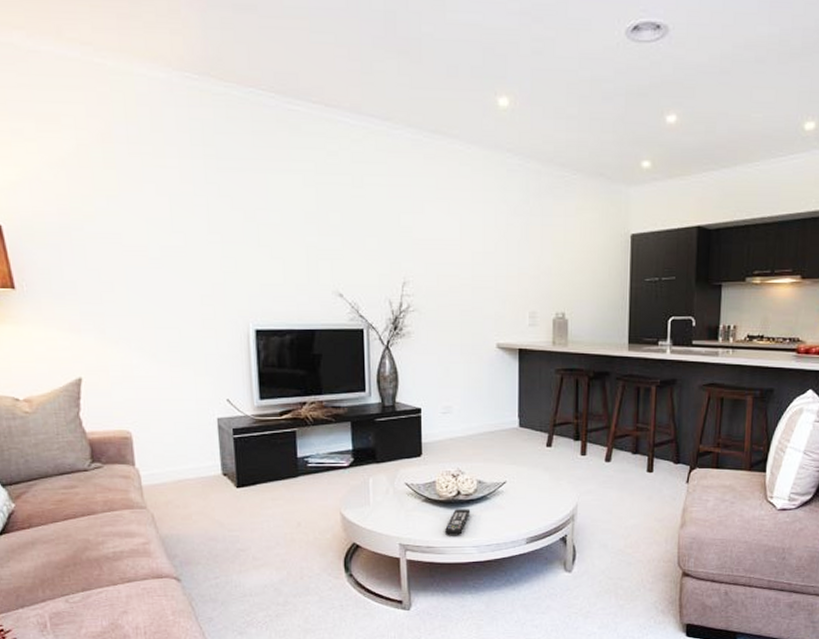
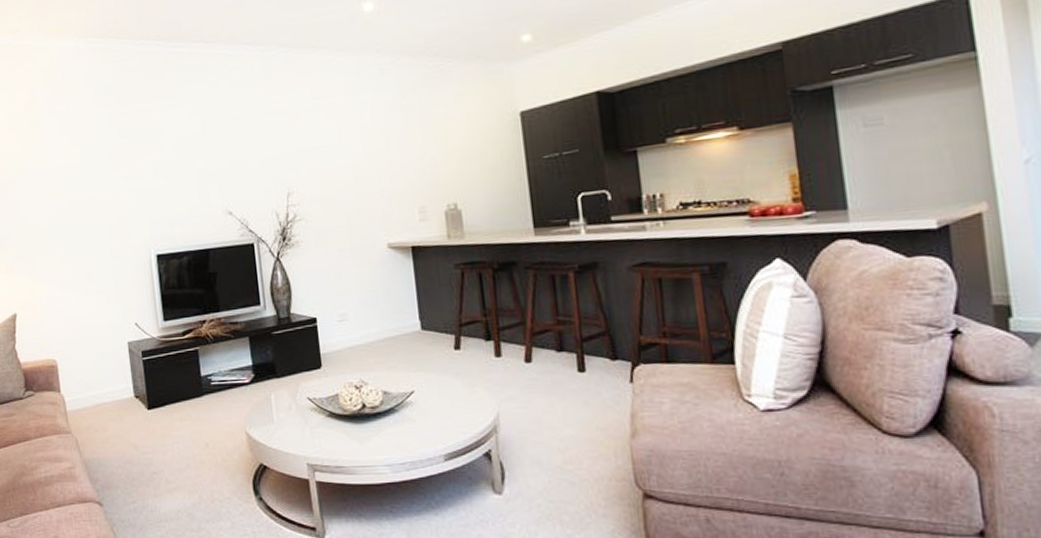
remote control: present [444,509,471,536] -> none [352,423,379,454]

